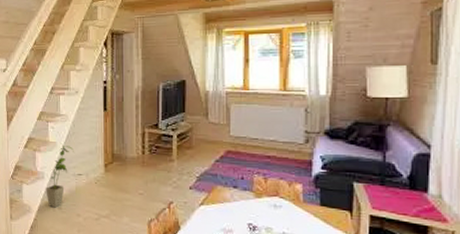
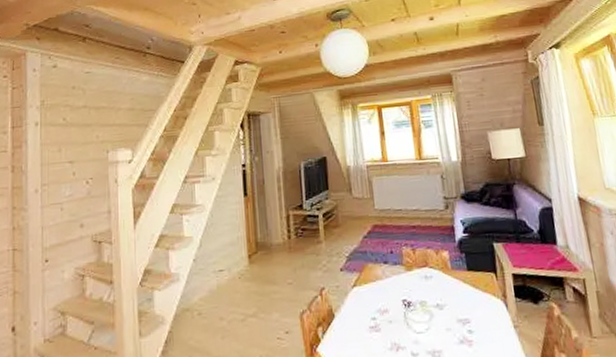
house plant: present [46,143,74,208] -> none [182,237,213,314]

